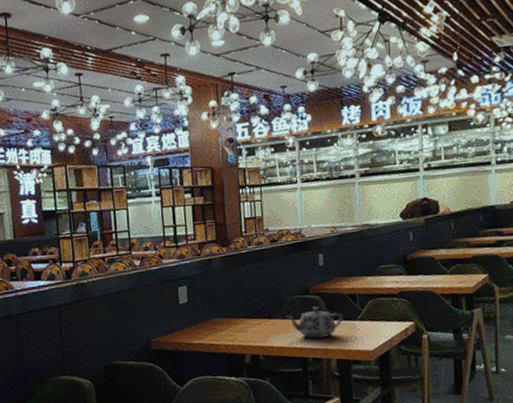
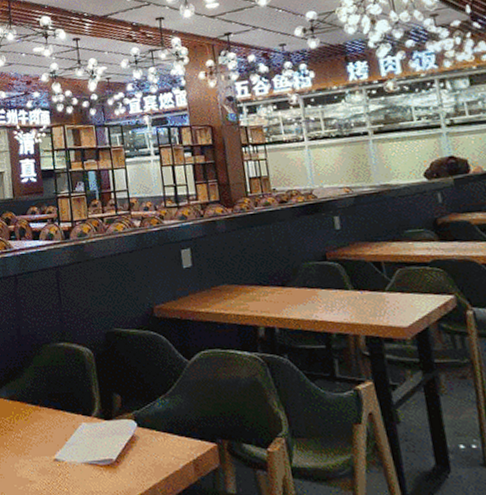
teapot: present [286,307,344,339] -> none [302,275,370,311]

